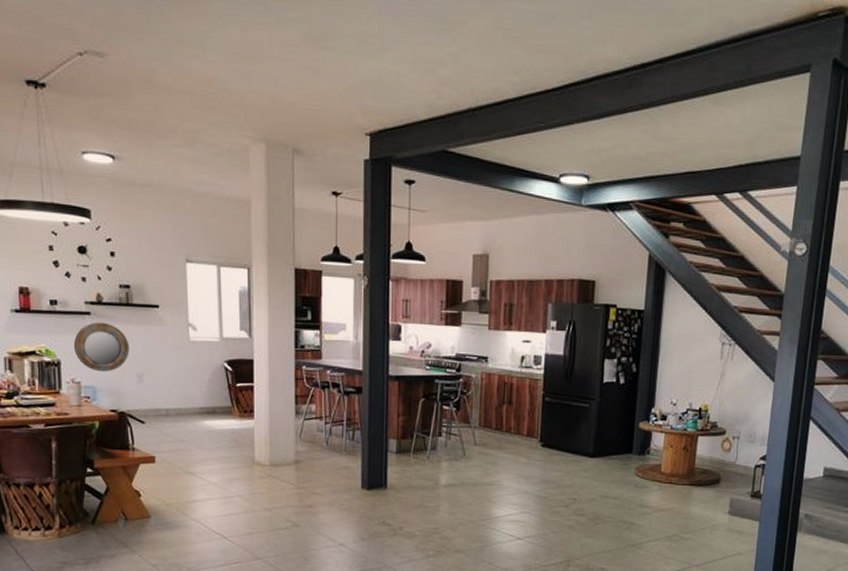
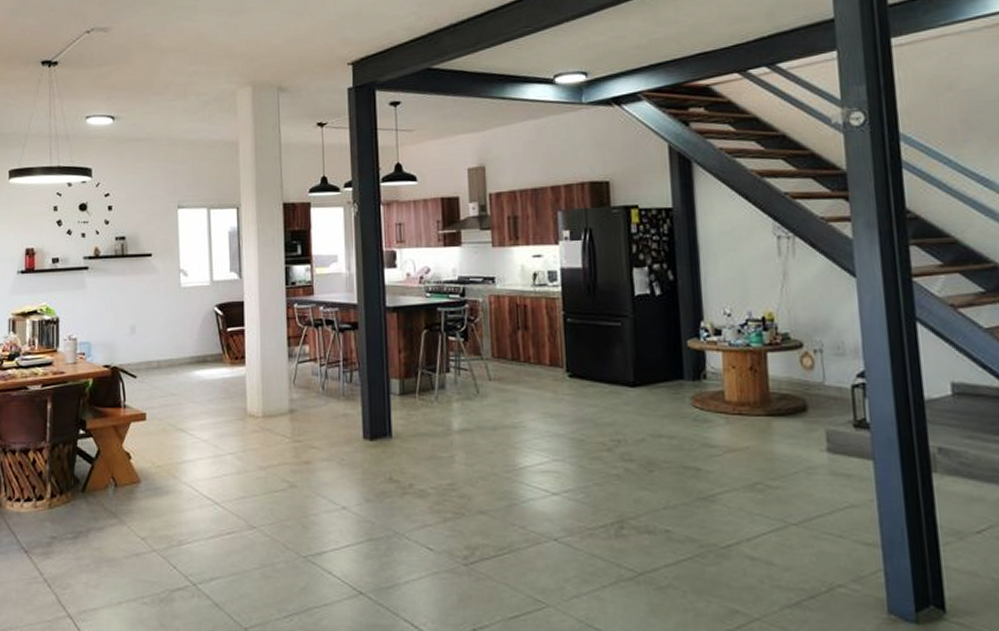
home mirror: present [73,321,130,372] -> none [71,275,123,326]

